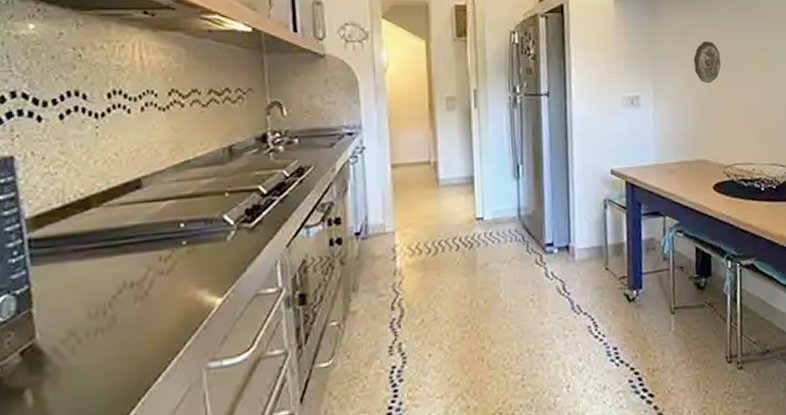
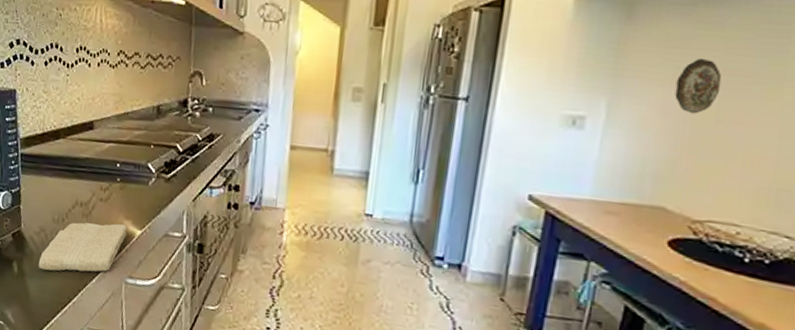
washcloth: none [68,295,203,389] -> present [38,222,127,272]

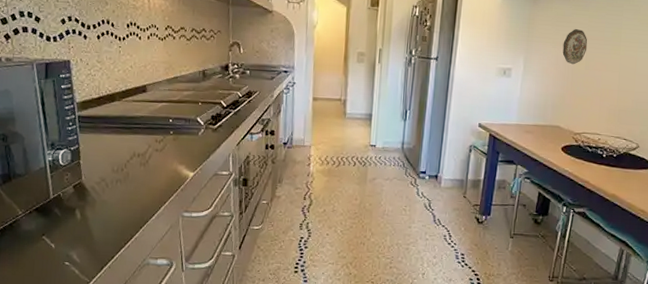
washcloth: present [38,222,127,272] -> none [100,168,182,214]

